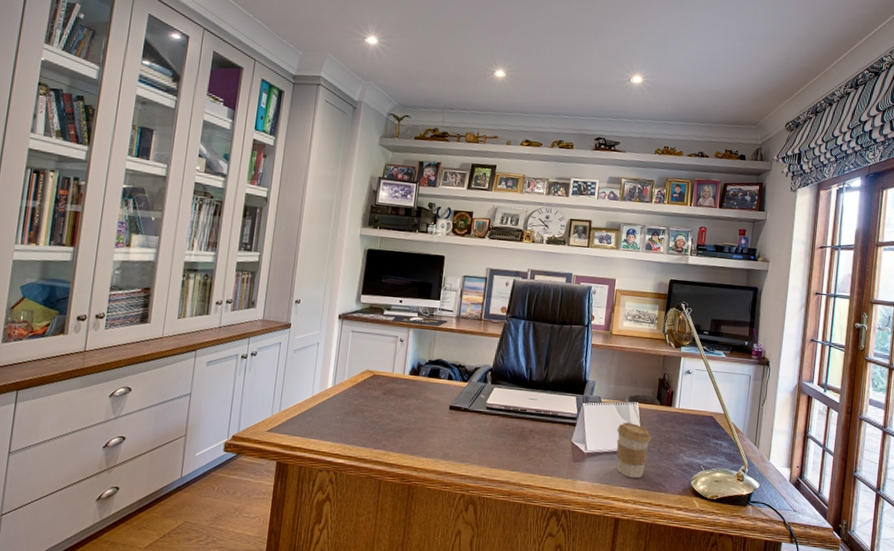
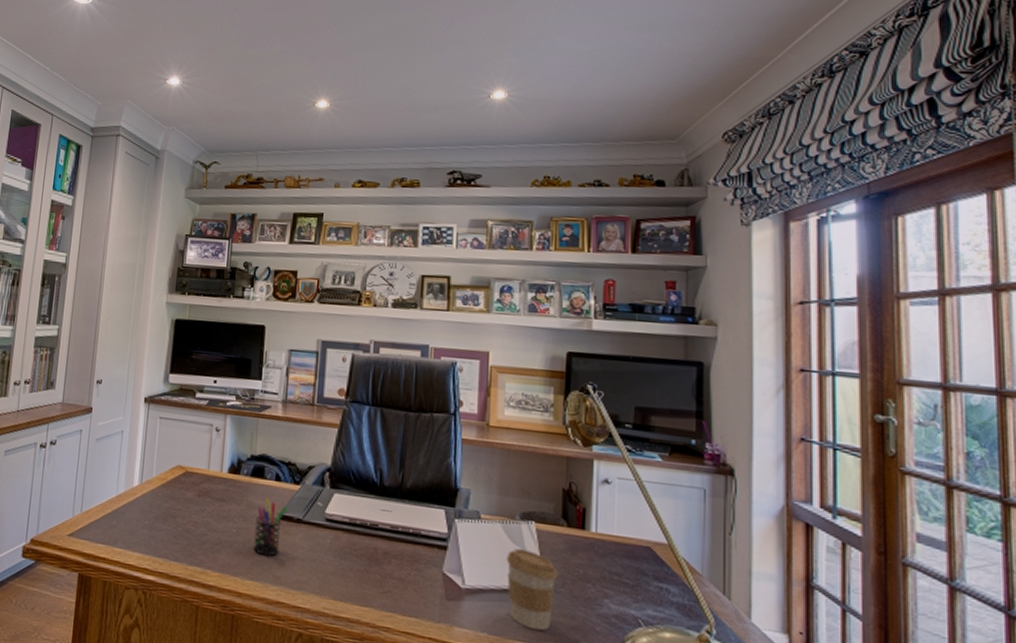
pen holder: none [428,393,458,439] -> present [253,497,288,557]

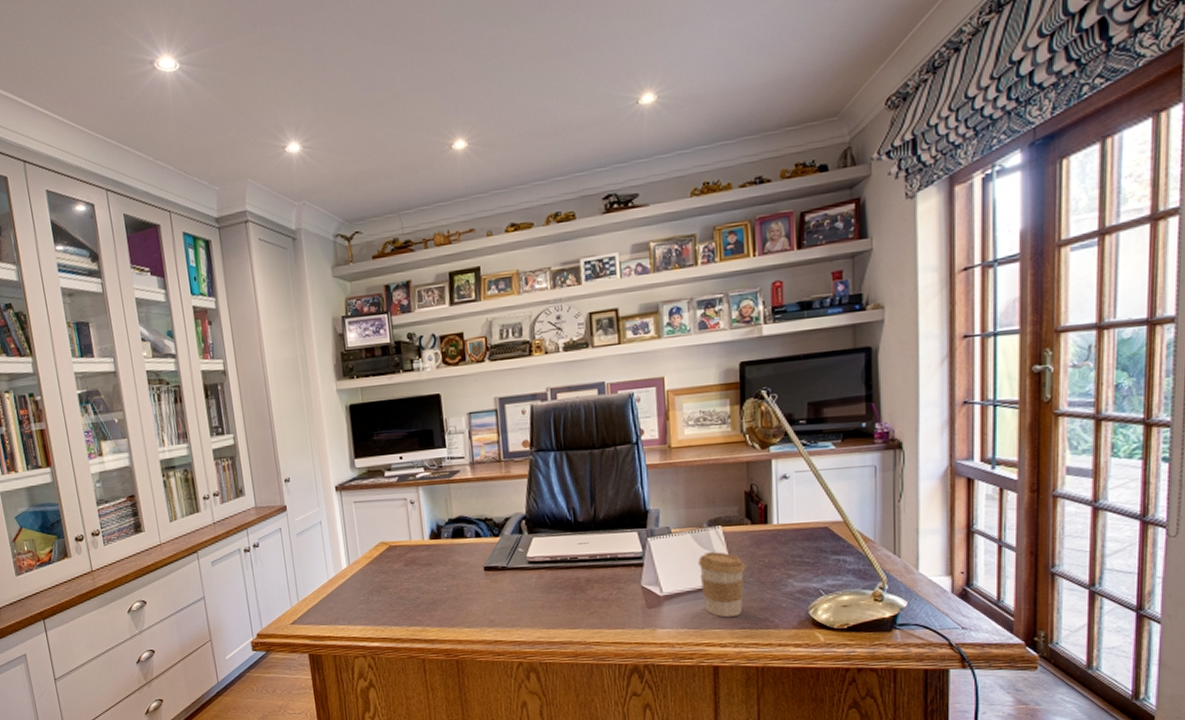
pen holder: present [253,497,288,557] -> none [463,554,492,605]

